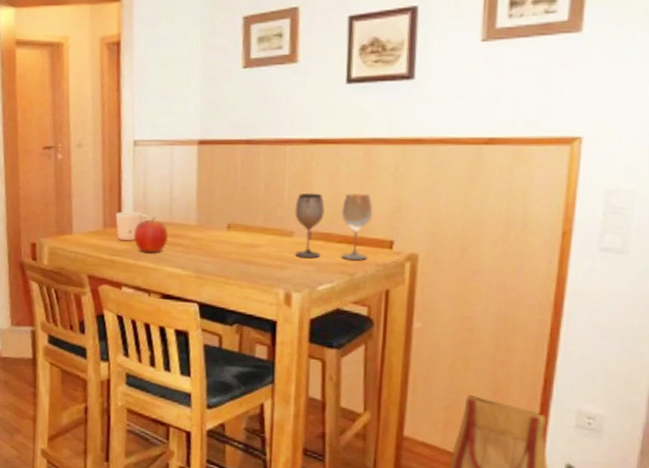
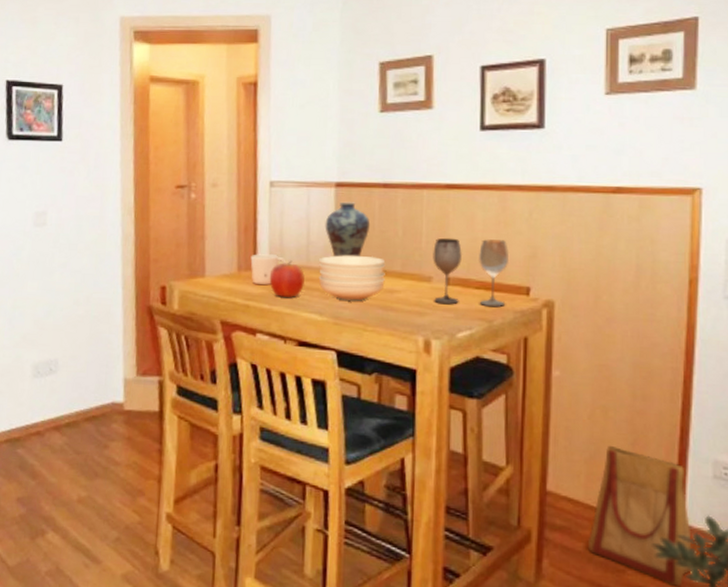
bowl: none [181,212,248,256] -> present [318,255,386,301]
vase: none [187,159,233,214] -> present [325,202,371,258]

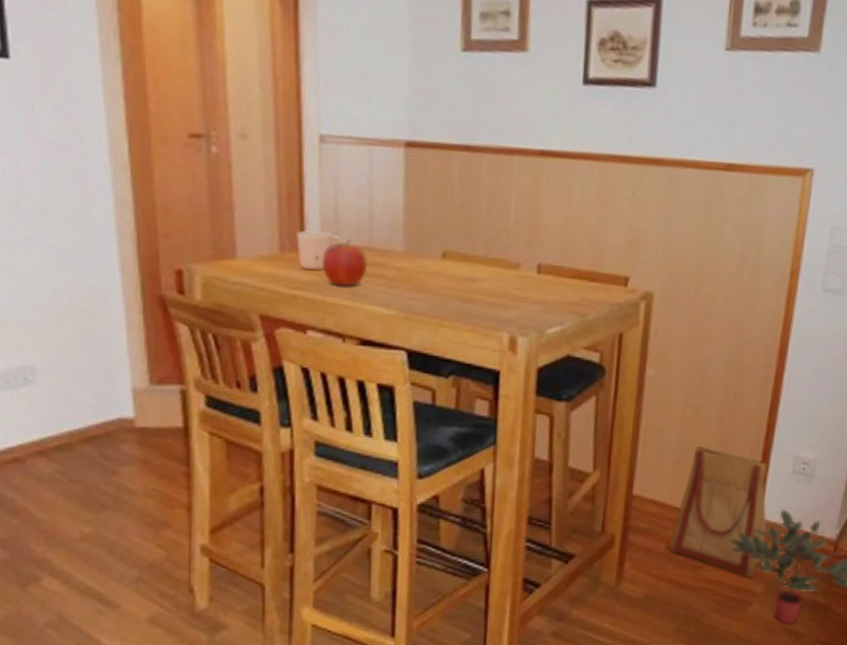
bowl: present [318,255,386,301] -> none [384,234,467,291]
vase: present [325,202,371,258] -> none [392,166,449,238]
wineglass: present [433,237,508,307] -> none [522,216,608,300]

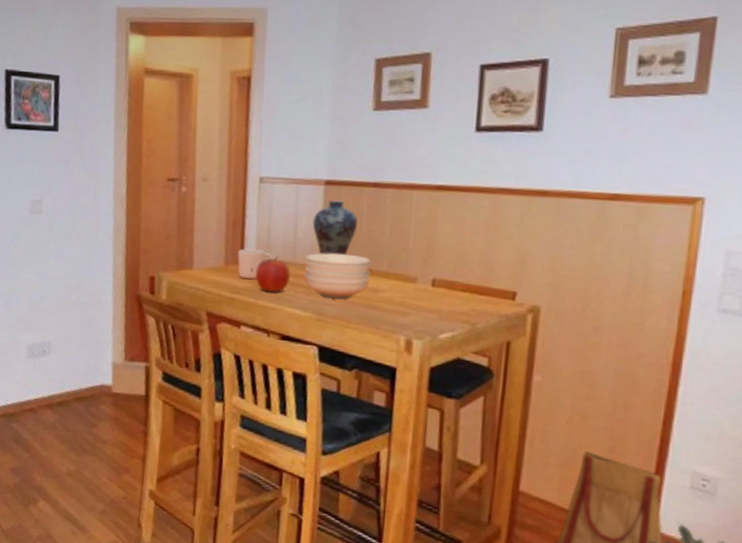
bowl: none [384,234,467,291] -> present [304,253,372,299]
vase: none [392,166,449,238] -> present [312,200,358,256]

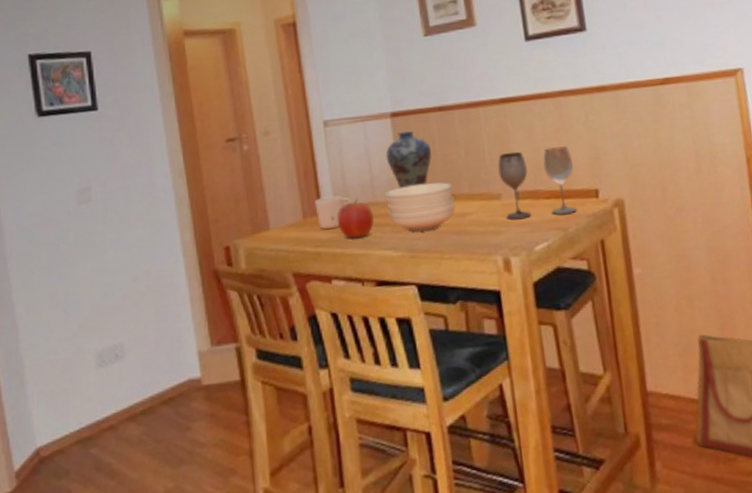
wineglass: none [418,239,497,310] -> present [497,146,578,220]

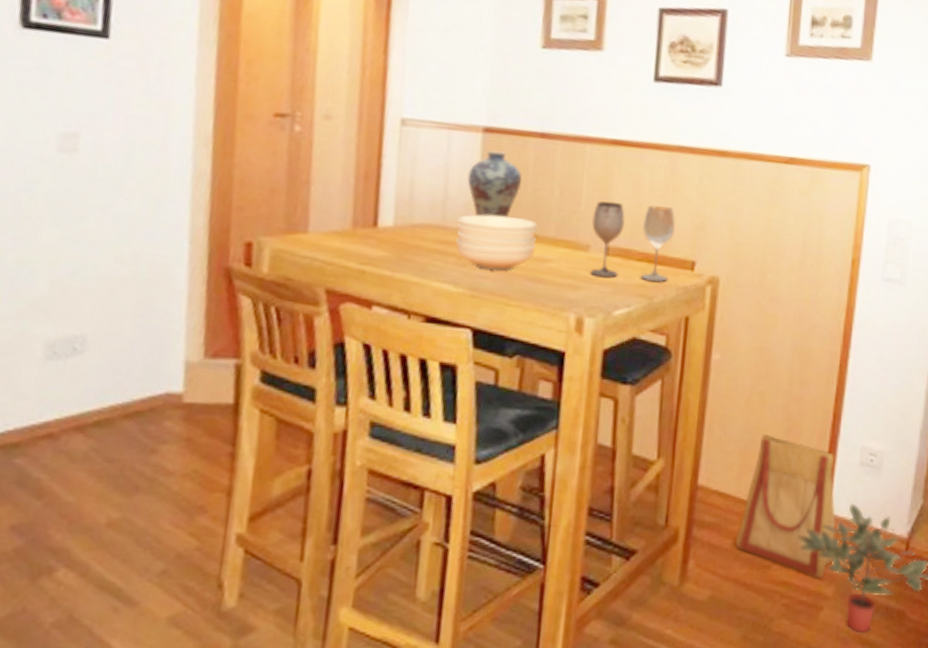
mug: present [314,195,352,230] -> none [369,207,417,247]
fruit: present [336,199,375,239] -> none [393,218,439,263]

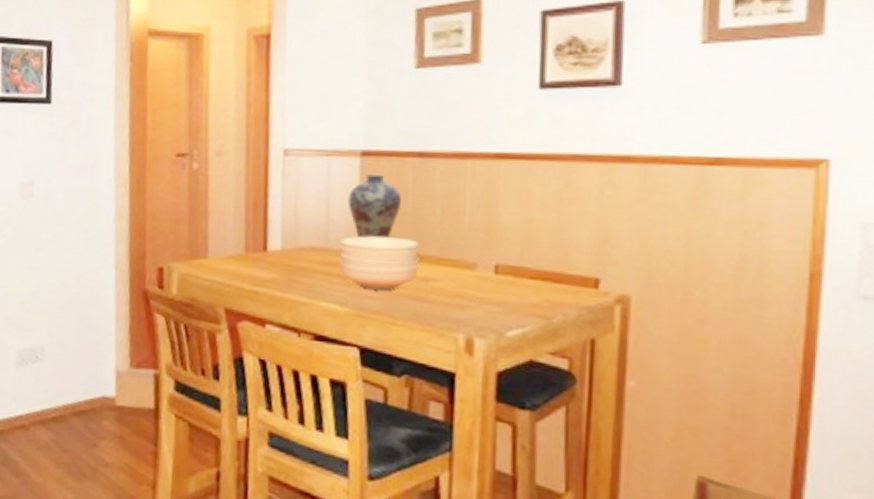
wineglass: present [590,201,676,282] -> none [477,217,573,302]

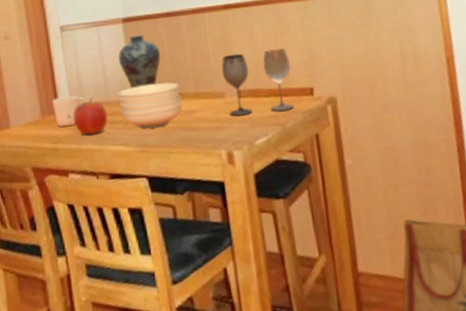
mug: none [260,233,302,269] -> present [52,95,87,127]
fruit: none [281,241,324,284] -> present [73,98,109,136]
wineglass: none [477,217,573,302] -> present [221,48,294,116]

